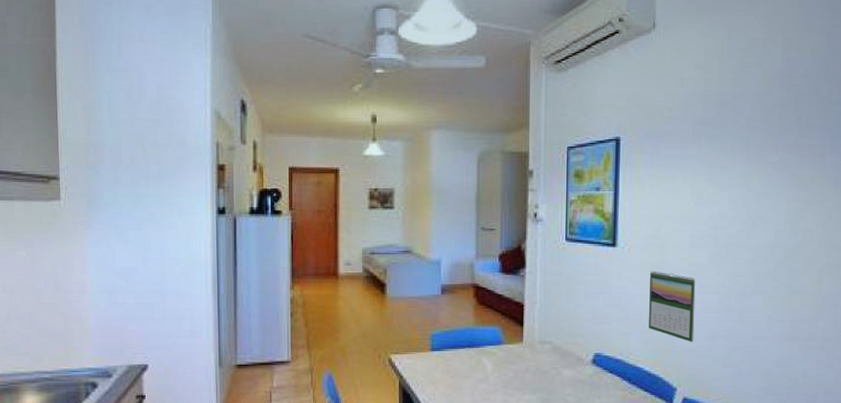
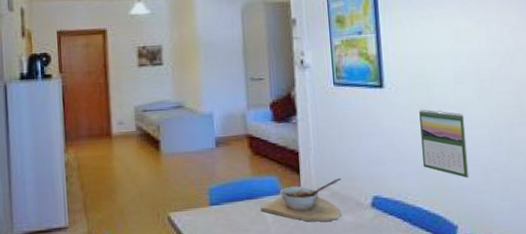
bowl: none [481,333,565,374] -> present [261,178,342,222]

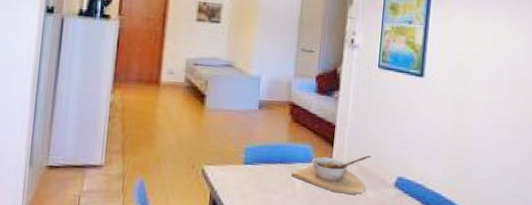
calendar: present [419,109,469,179] -> none [448,102,492,173]

